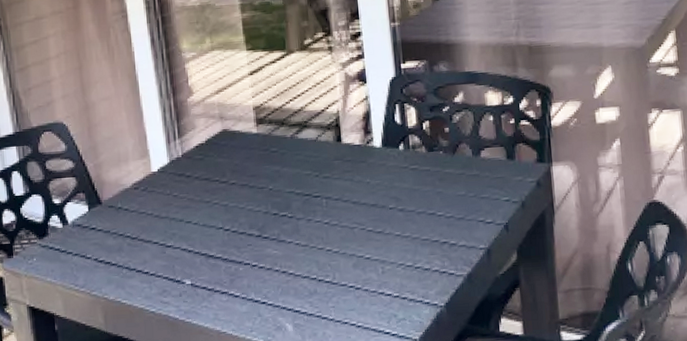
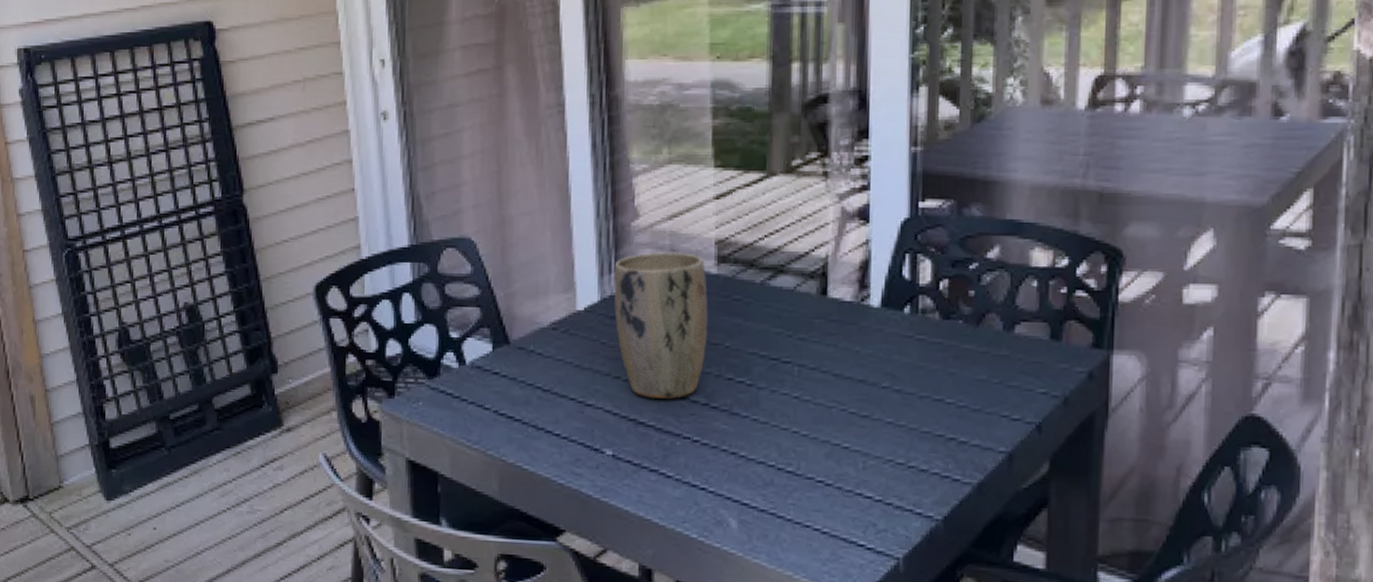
plant pot: none [177,118,255,236] -> present [613,252,709,399]

